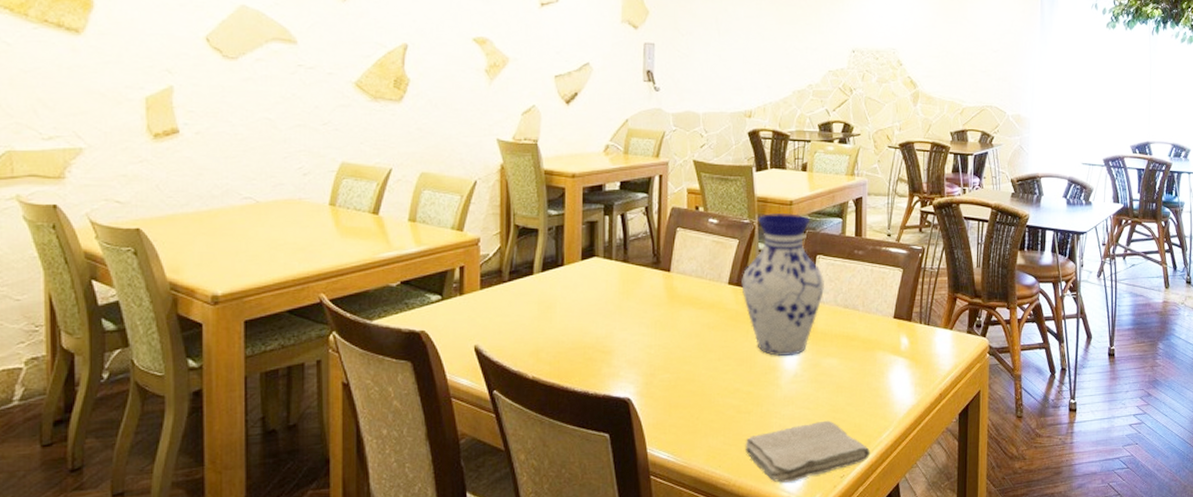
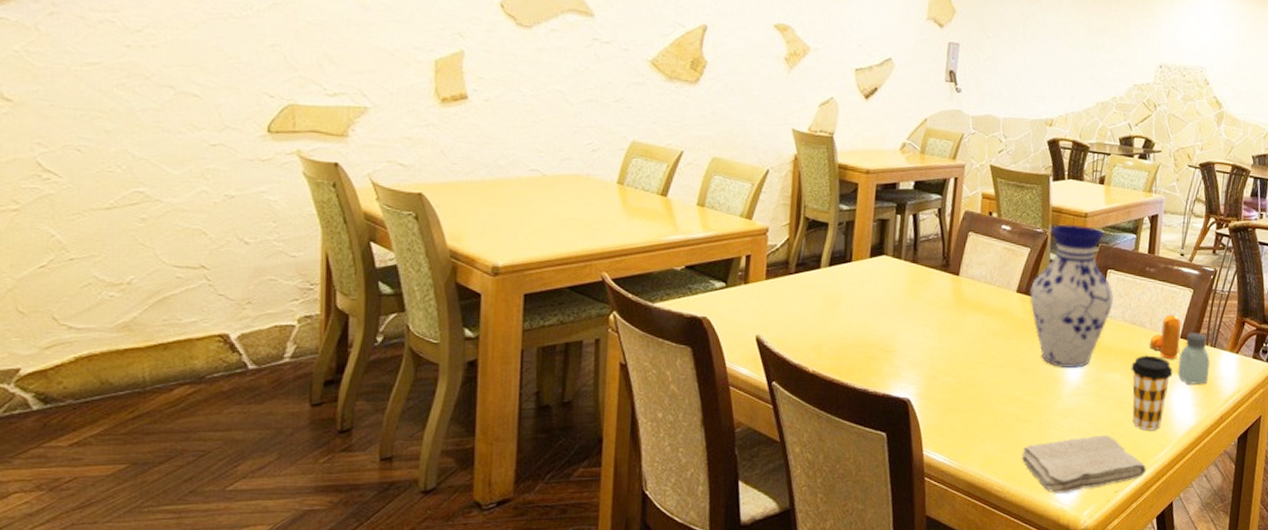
coffee cup: none [847,337,889,413] -> present [1131,355,1173,431]
pepper shaker: none [863,295,894,341] -> present [1149,314,1181,360]
saltshaker: none [894,312,925,364] -> present [1177,333,1210,385]

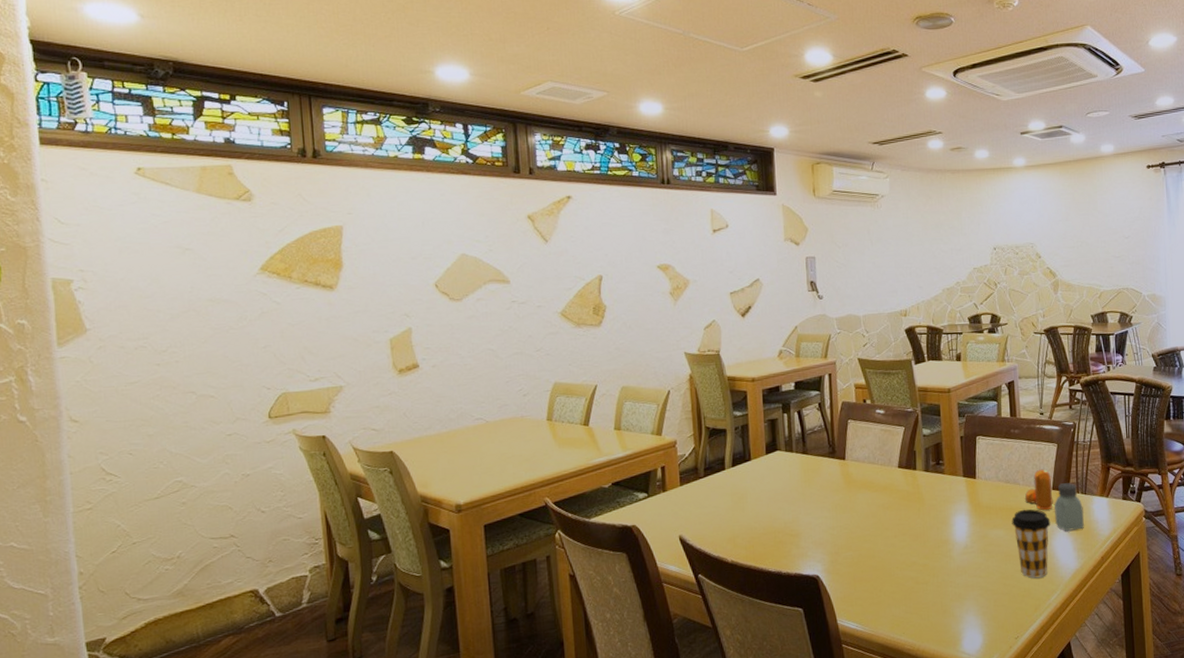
washcloth: present [1021,435,1147,493] -> none [925,586,1041,646]
vase: present [1030,224,1114,368] -> none [910,399,987,530]

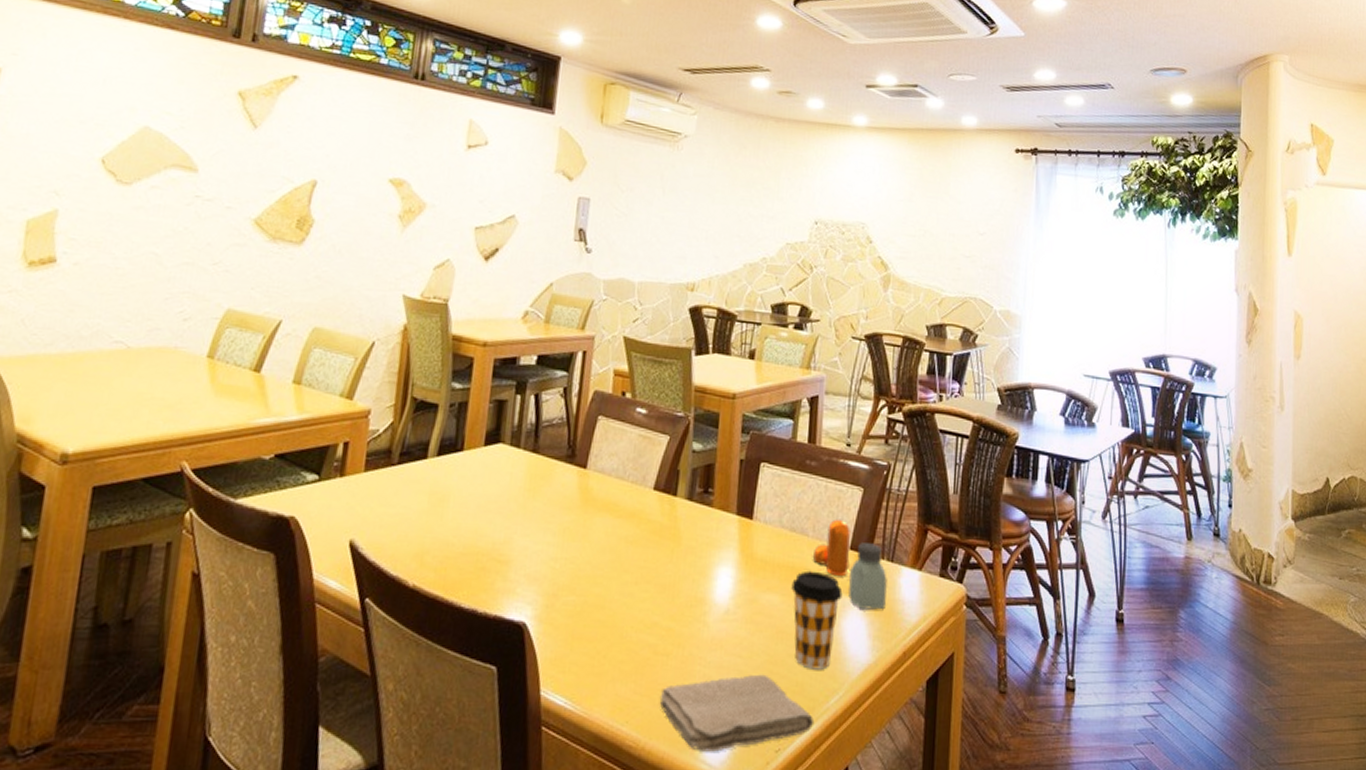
washcloth: none [925,586,1041,646] -> present [659,674,815,752]

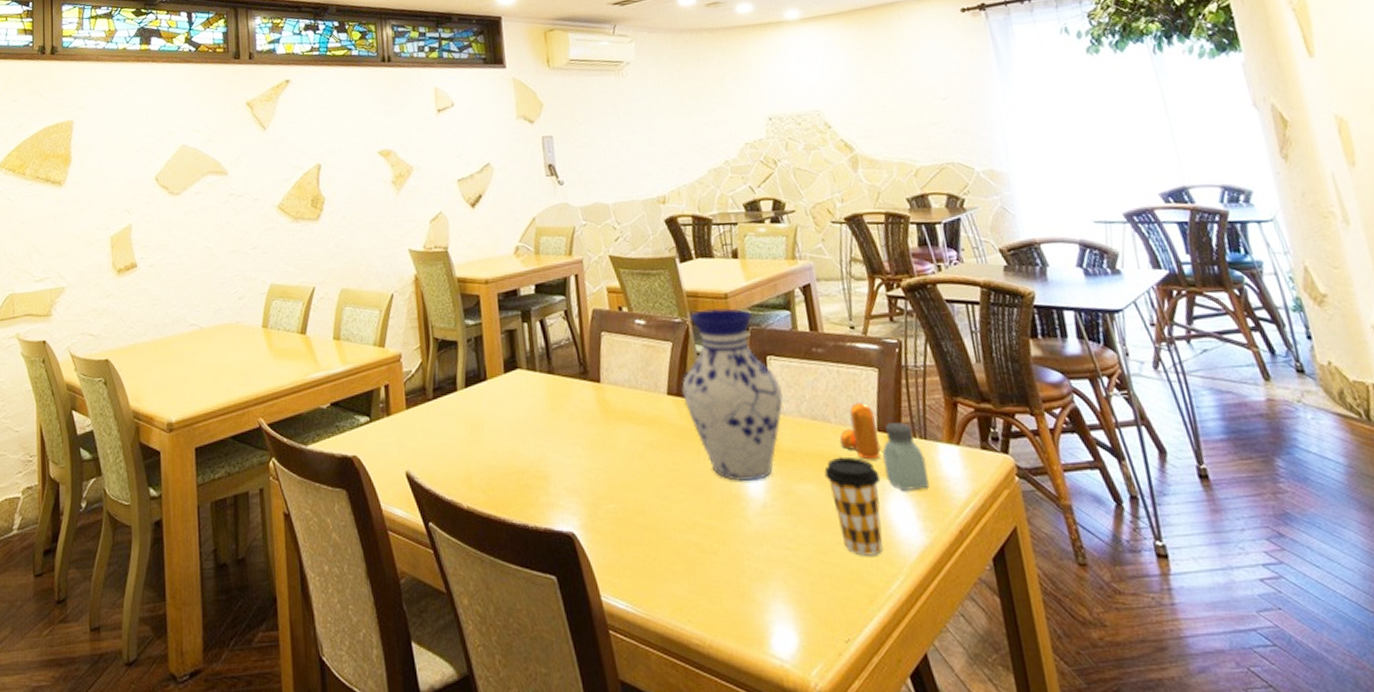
washcloth: present [659,674,815,752] -> none [716,564,880,646]
vase: none [669,407,769,586] -> present [682,307,784,481]

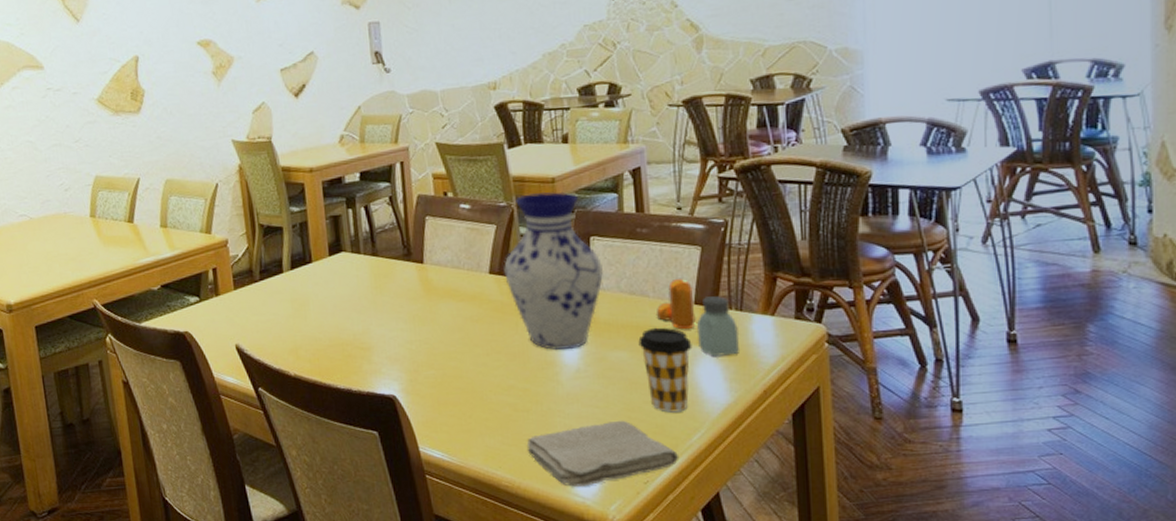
washcloth: none [716,564,880,646] -> present [526,420,680,487]

